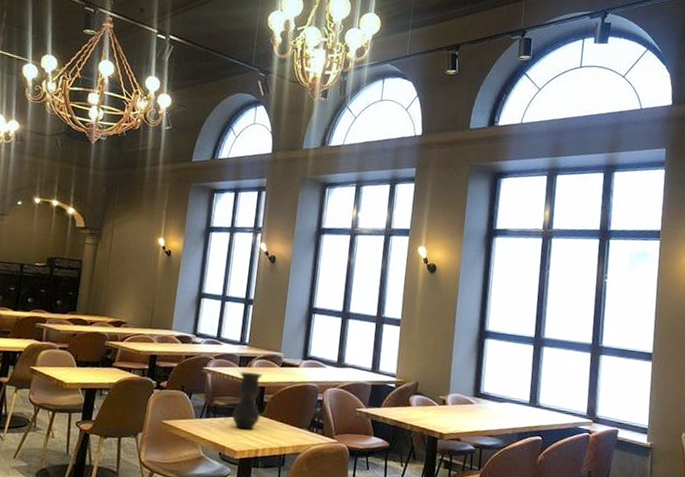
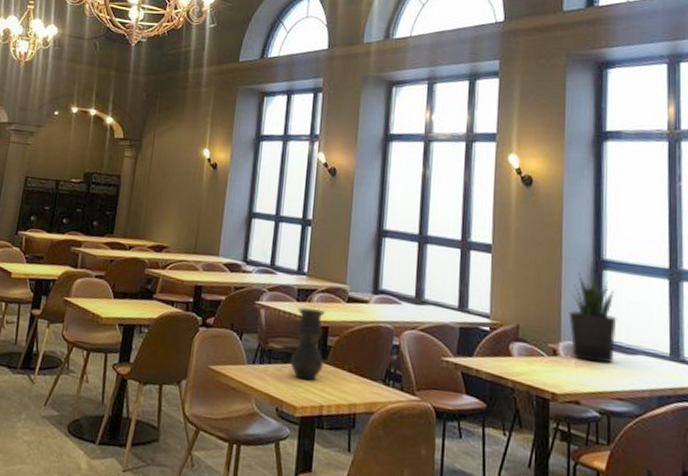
planter: none [457,341,493,410] -> present [569,273,617,364]

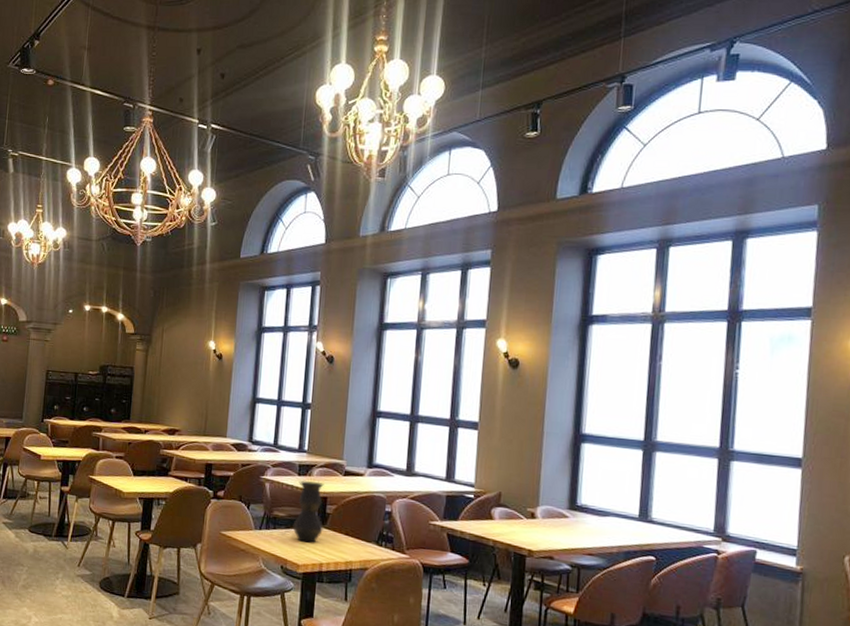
planter: present [569,273,617,364] -> none [547,446,592,525]

